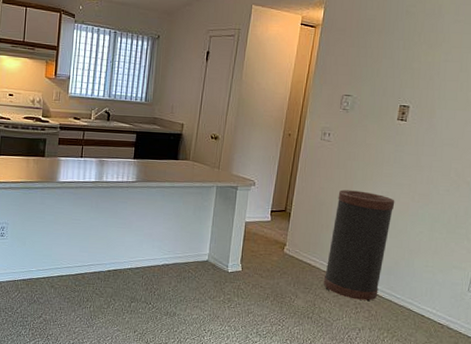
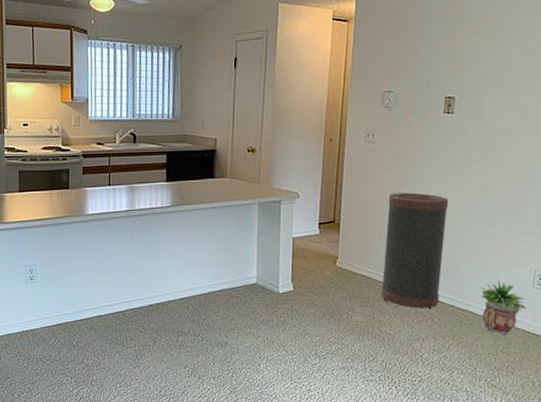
potted plant: none [417,281,460,333] -> present [479,280,526,334]

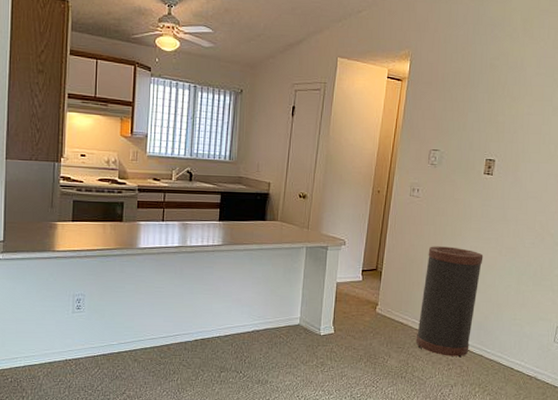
potted plant: present [479,280,526,334] -> none [506,334,547,384]

